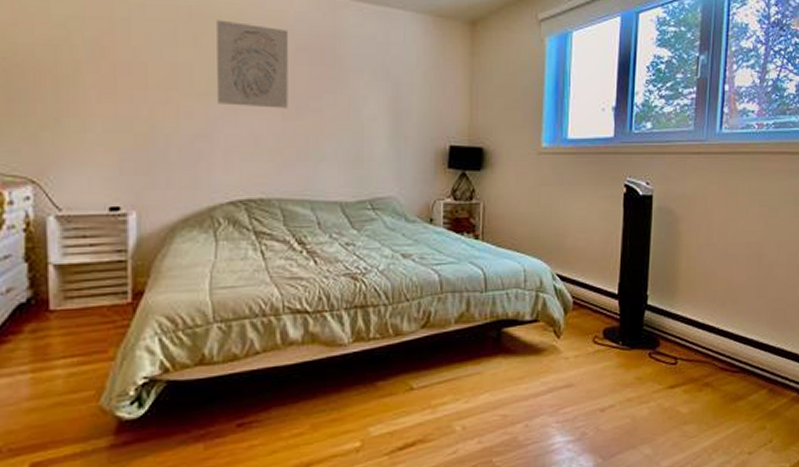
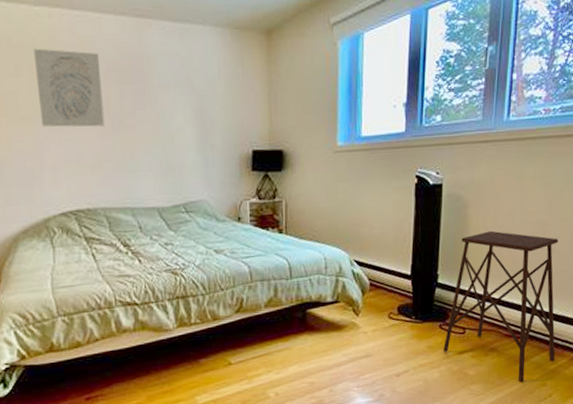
side table: none [653,249,775,424] -> present [444,230,558,382]

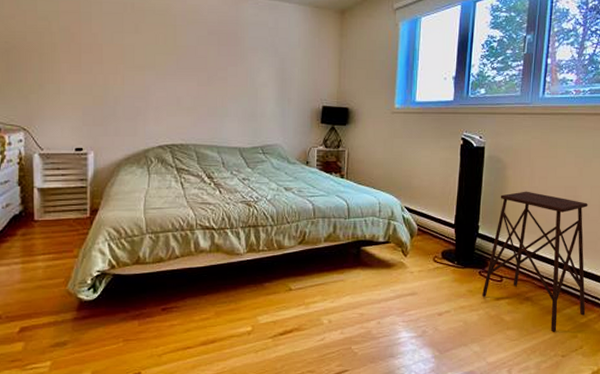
wall art: present [33,48,105,127] -> none [150,12,202,78]

